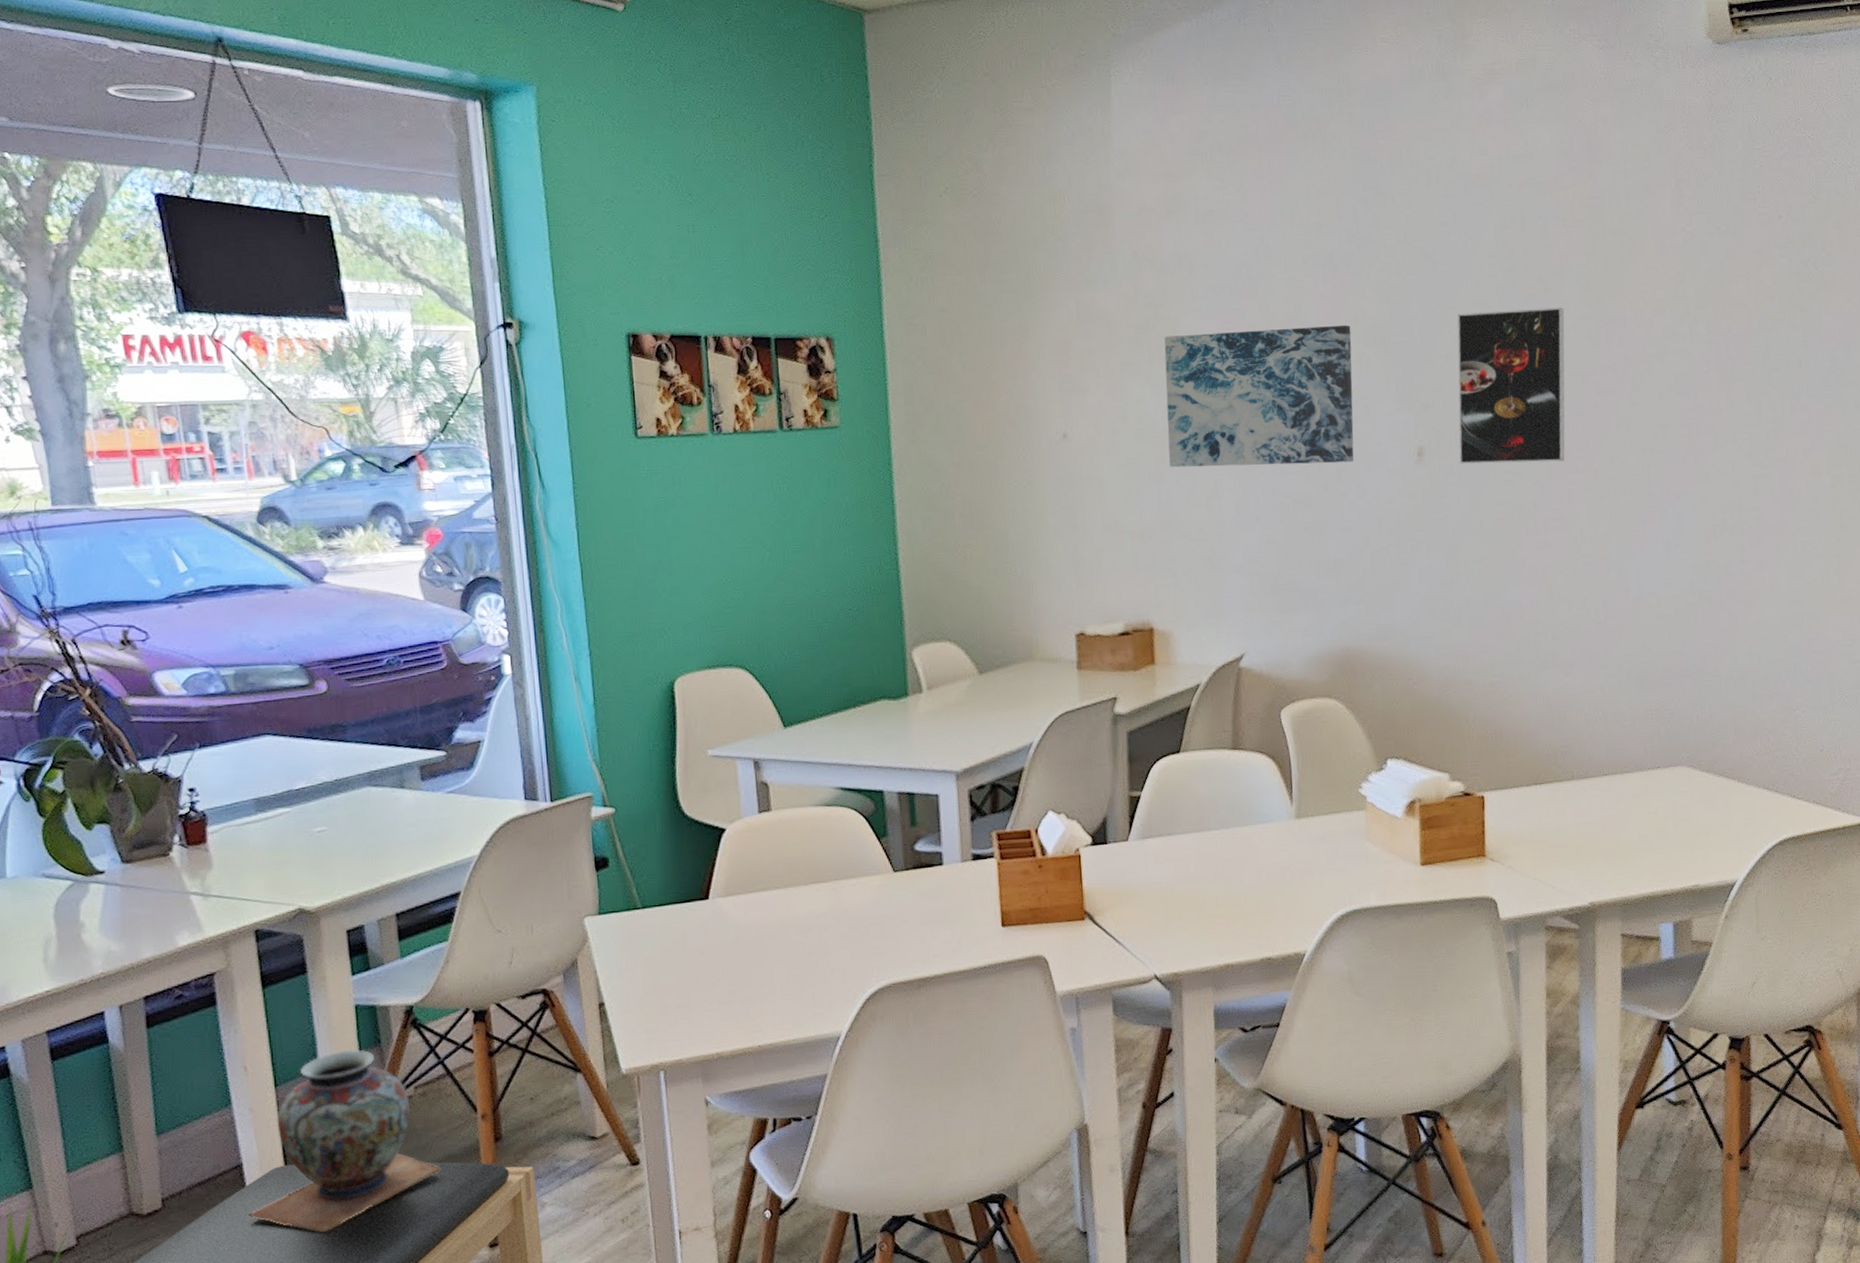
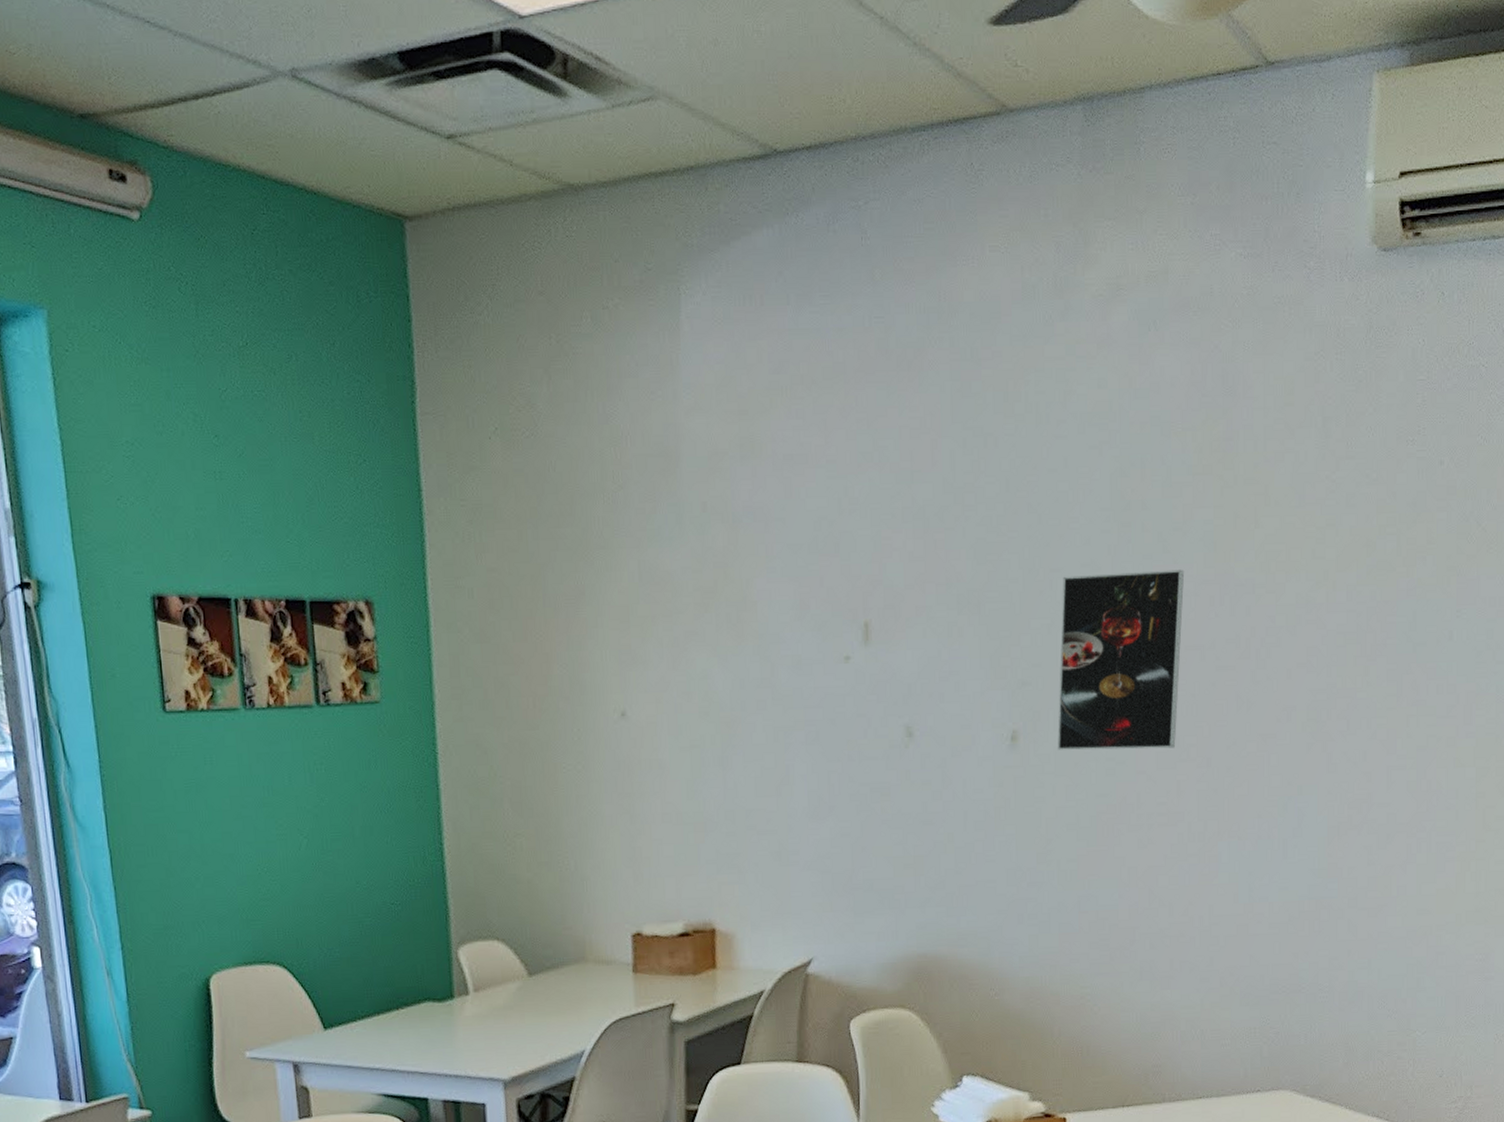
wall art: present [1164,325,1354,468] -> none [734,589,943,751]

